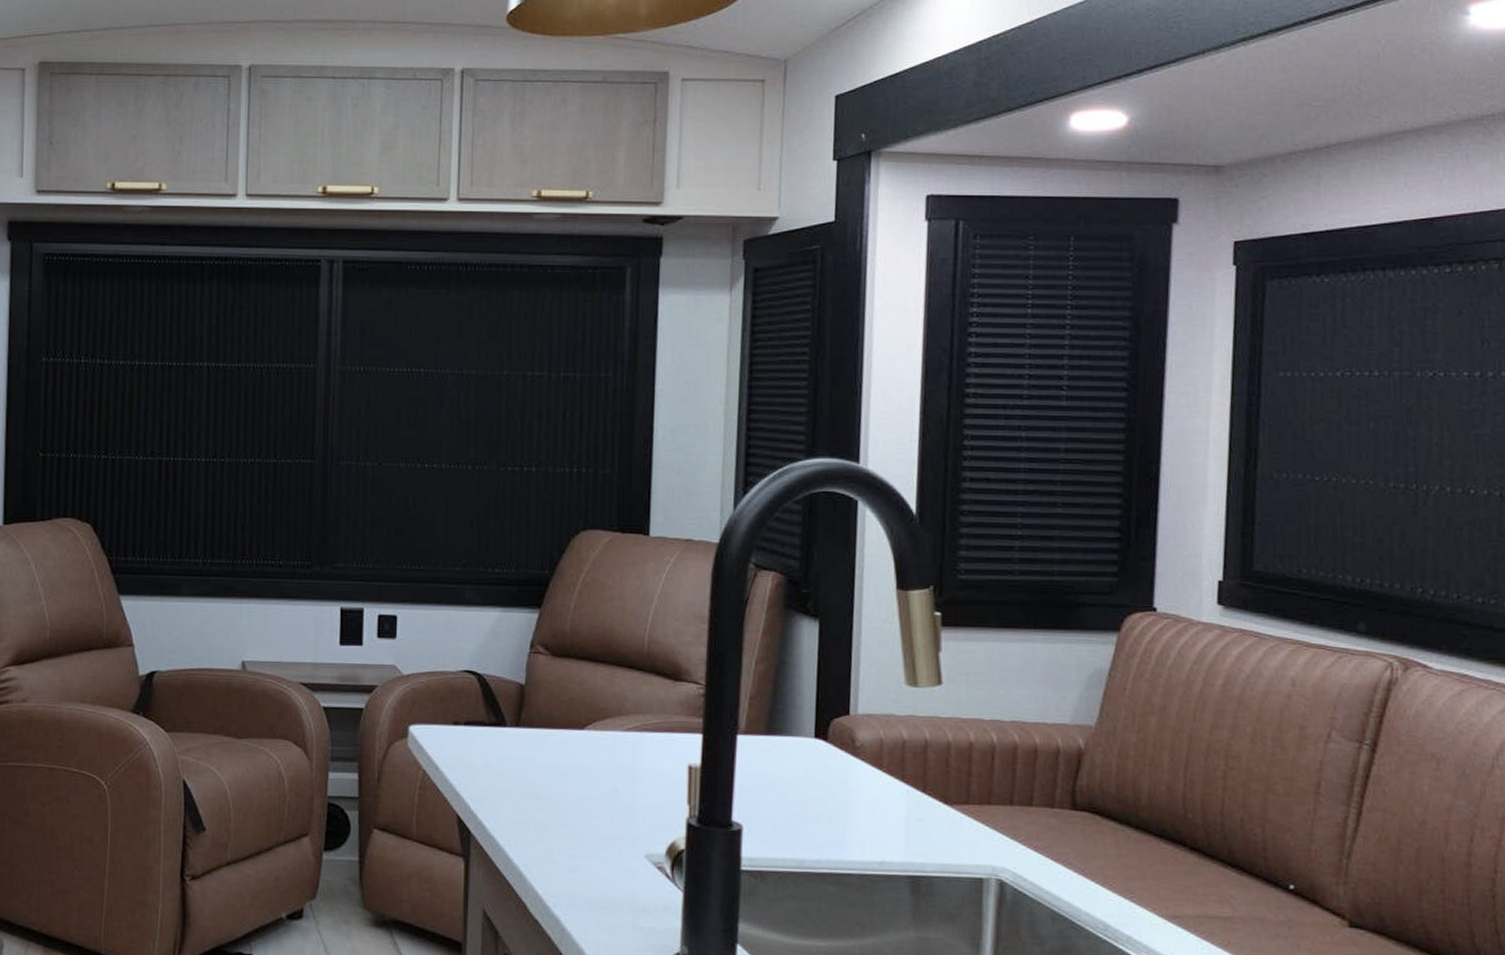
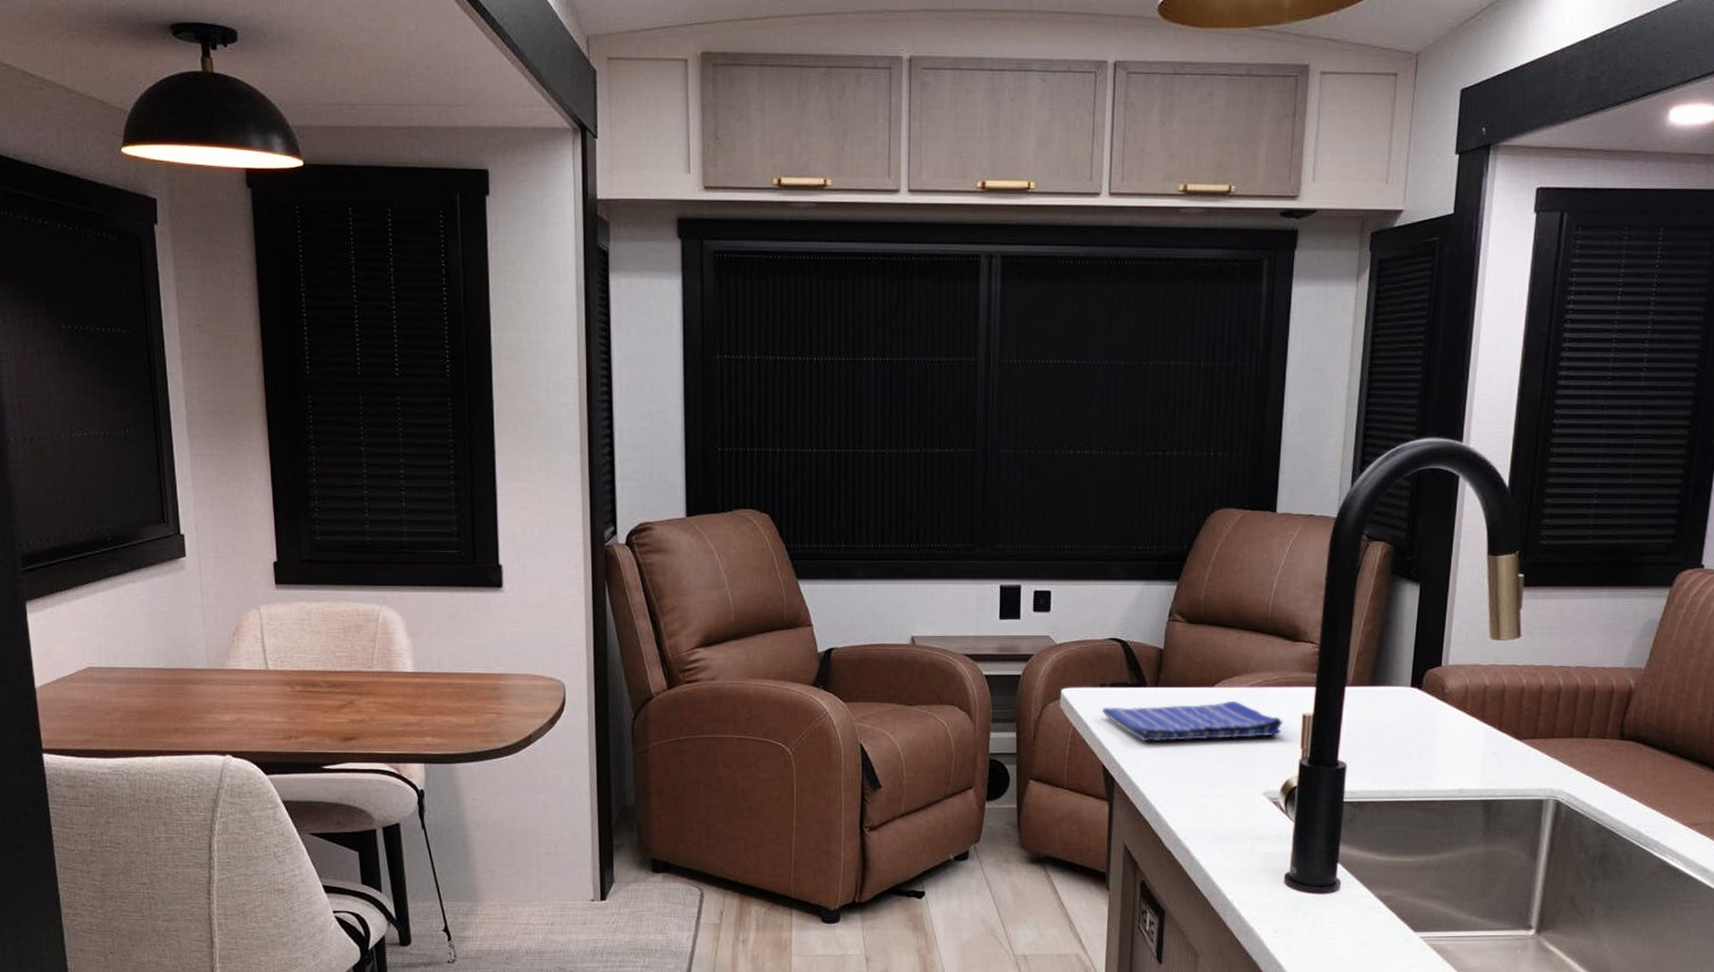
dish towel: none [456,746,667,790] -> present [1102,700,1284,742]

